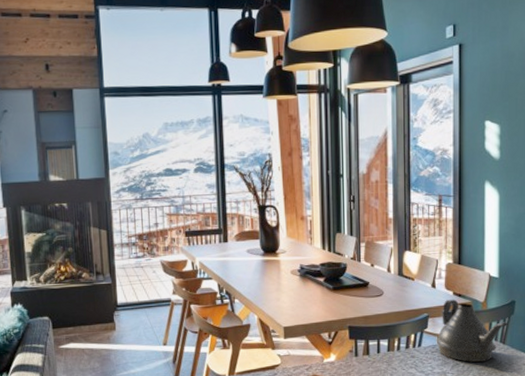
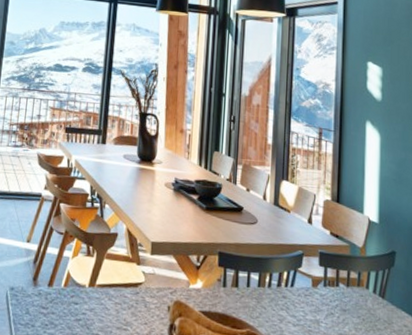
teapot: present [436,299,508,363] -> none [310,239,388,316]

